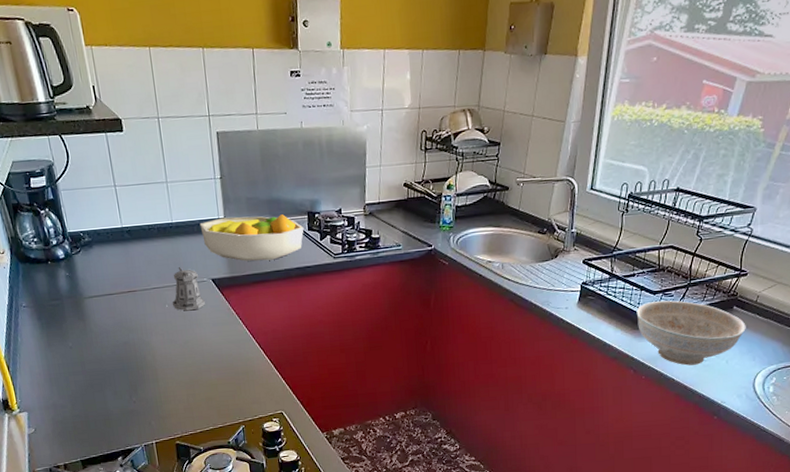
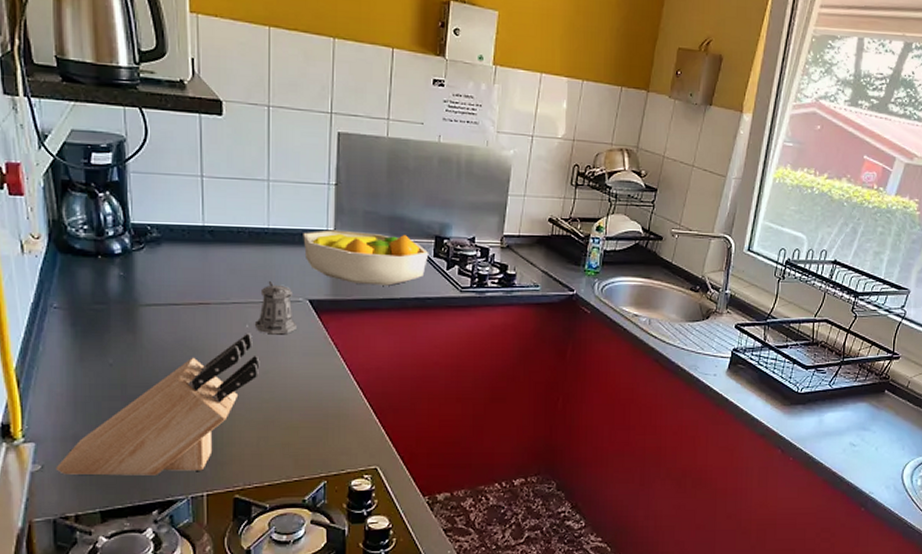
knife block: none [44,311,181,434] -> present [56,333,260,476]
decorative bowl: present [636,300,746,366] -> none [787,376,897,450]

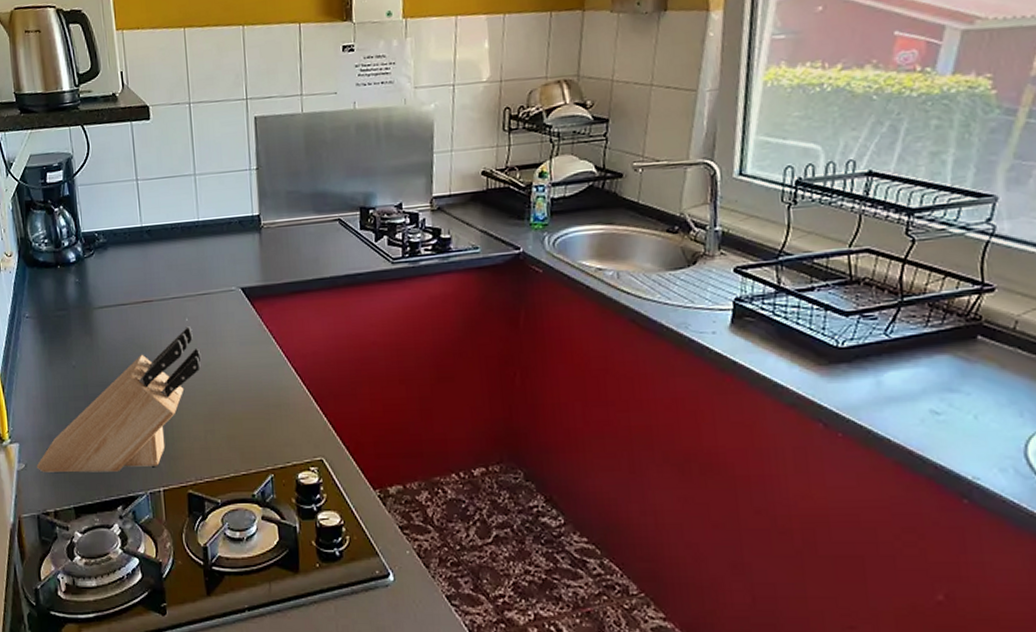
pepper shaker: present [254,281,296,335] -> none [193,273,232,326]
fruit bowl: present [303,230,429,286] -> none [230,210,355,267]

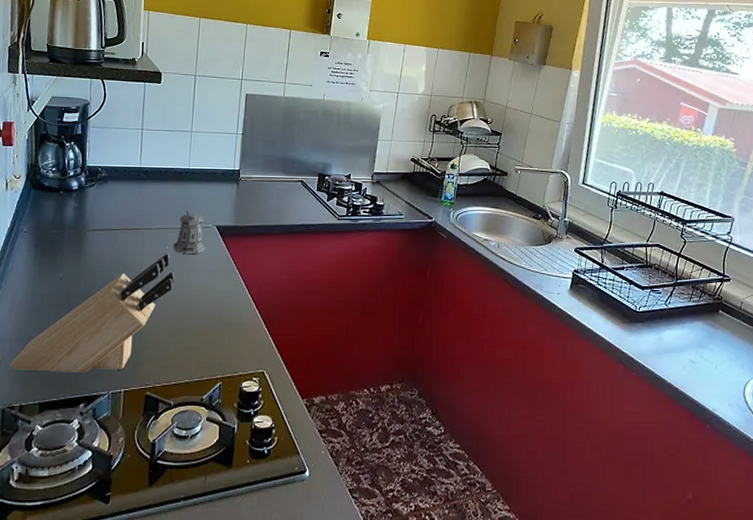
pepper shaker: none [193,273,232,326] -> present [172,211,206,255]

